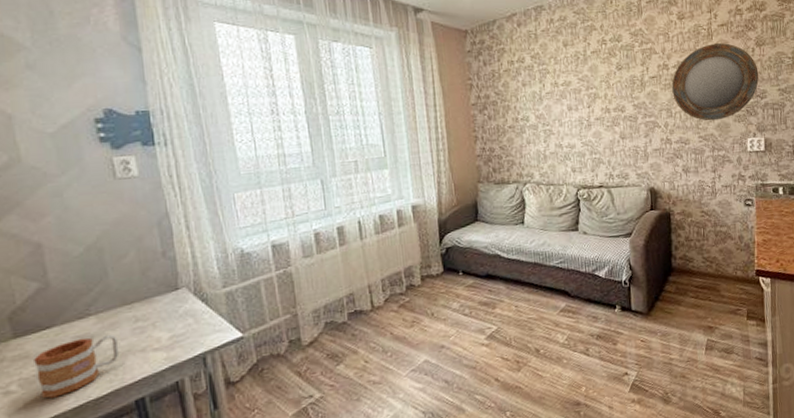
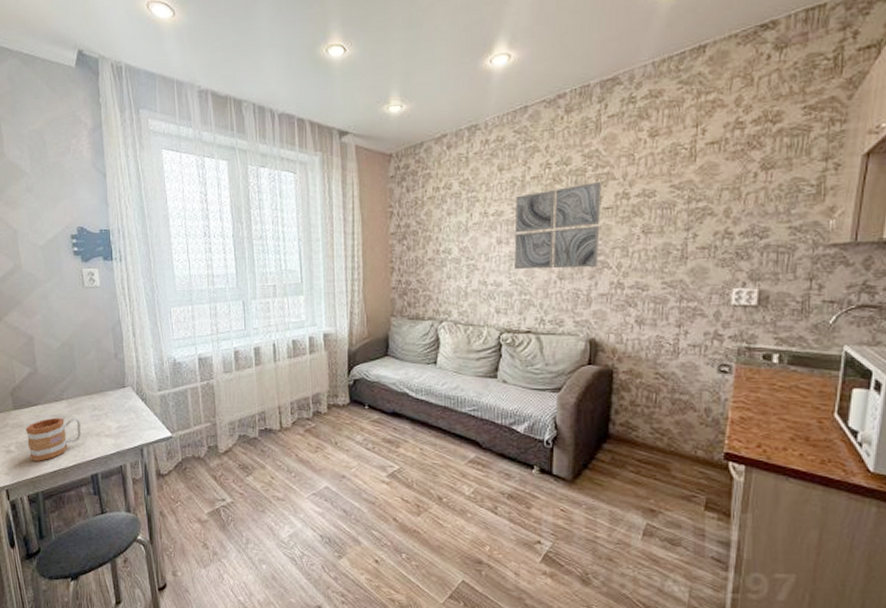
wall art: none [580,55,651,133] -> present [514,181,602,270]
home mirror: present [671,43,759,121] -> none [632,166,760,264]

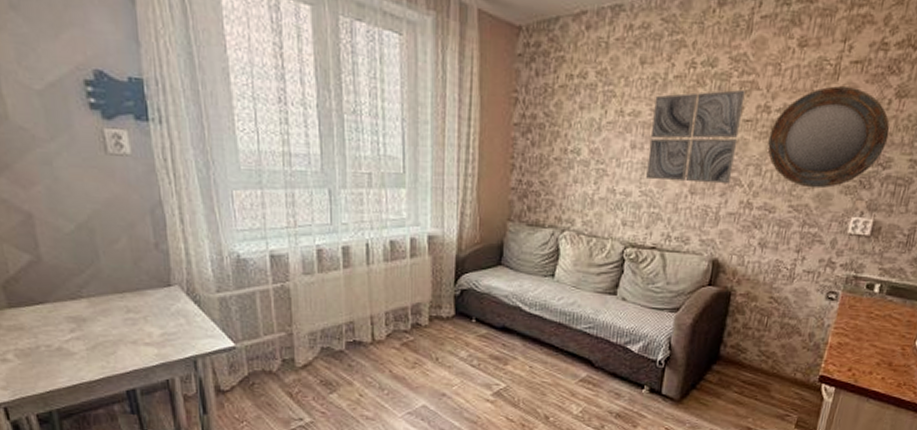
mug: present [26,417,82,461] -> none [28,319,111,373]
home mirror: none [632,166,760,264] -> present [767,86,890,189]

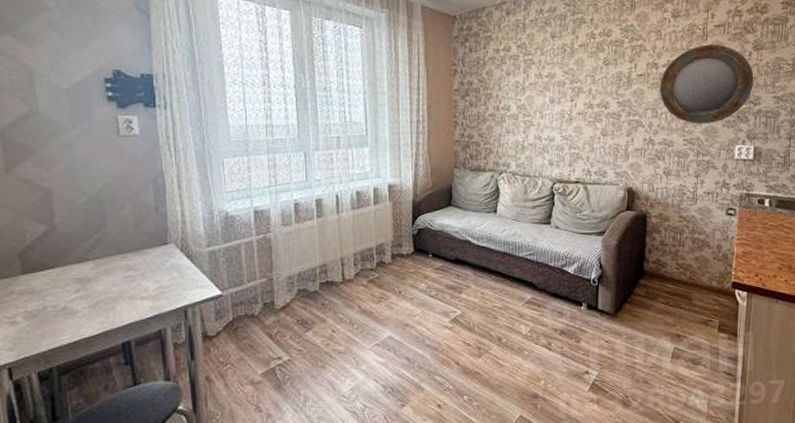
wall art: present [646,89,745,185] -> none [565,52,636,127]

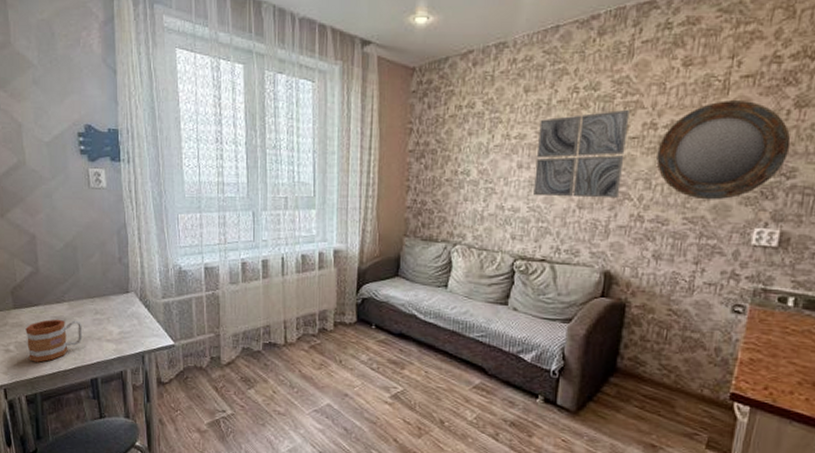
mug: none [38,279,112,332] -> present [25,319,83,362]
wall art: none [565,52,636,127] -> present [534,109,630,199]

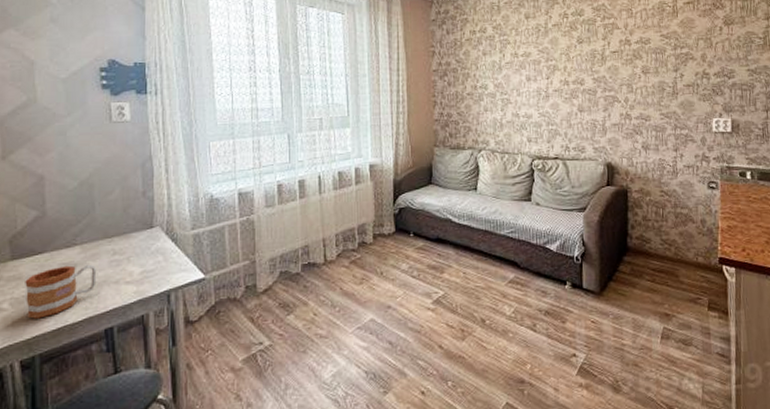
wall art: present [534,109,630,199] -> none [540,30,610,104]
home mirror: present [656,100,791,200] -> none [633,21,727,99]

